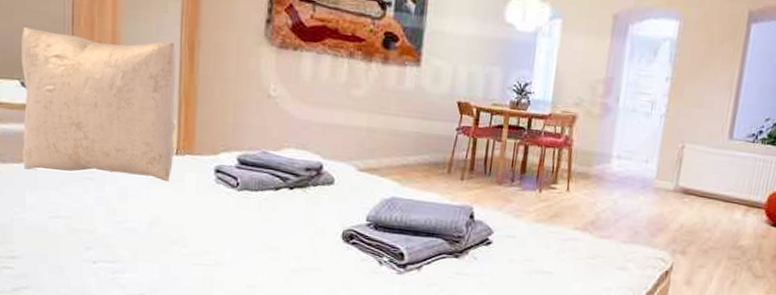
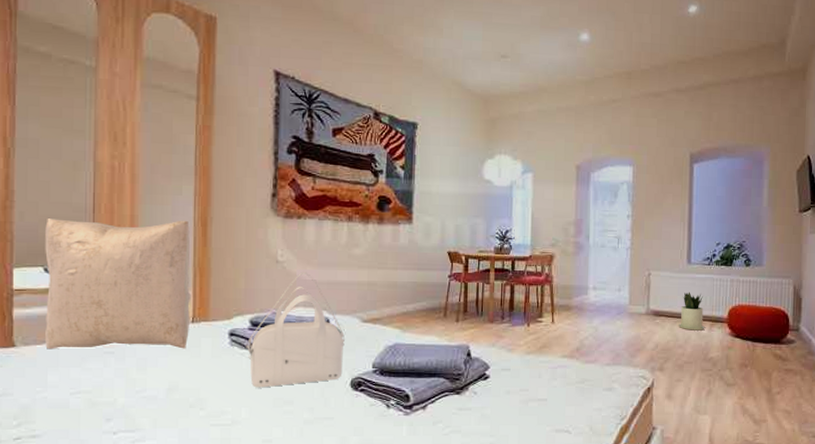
handbag: none [232,110,338,231] -> present [246,272,345,388]
planter: none [709,170,741,215] -> present [679,291,705,331]

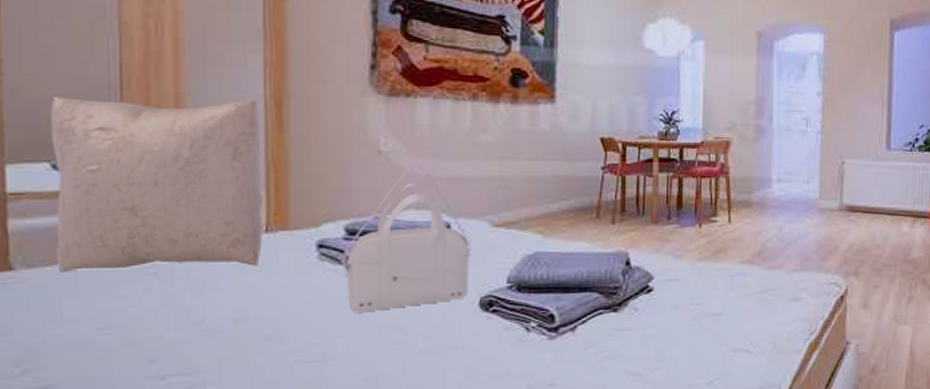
planter: present [679,291,705,331] -> none [876,182,906,228]

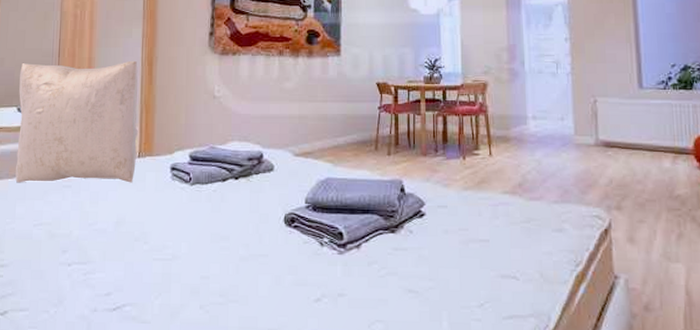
handbag: present [340,165,471,313] -> none [186,107,278,223]

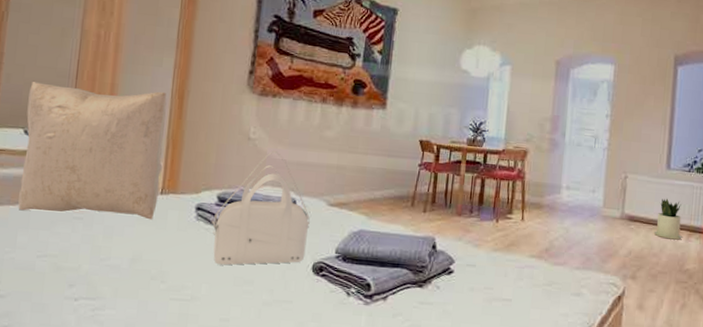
handbag: none [186,107,278,223] -> present [211,151,310,265]
planter: none [635,119,667,164] -> present [654,198,682,240]

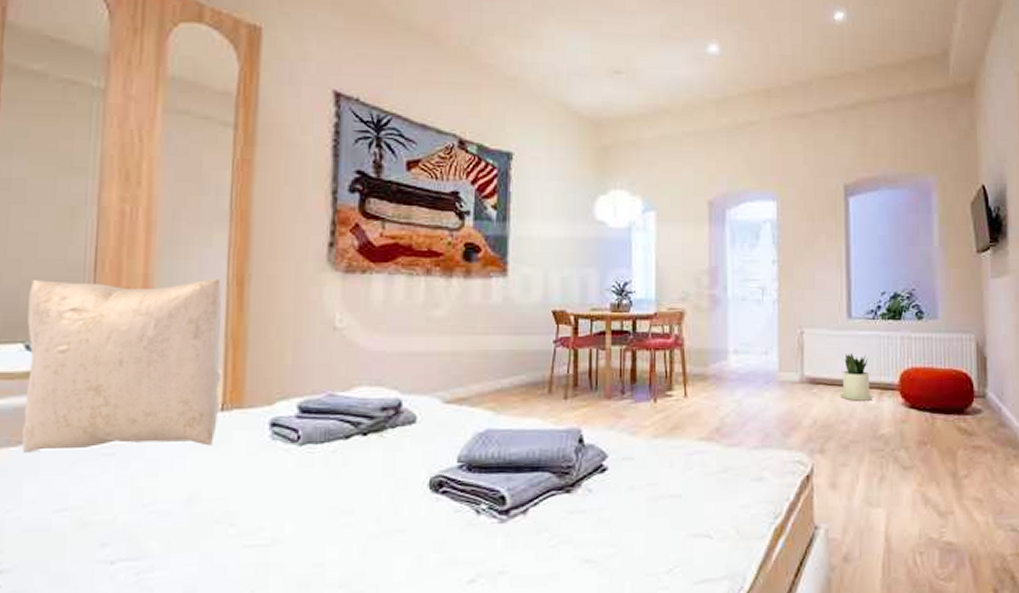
handbag: present [211,151,310,265] -> none [292,341,421,494]

